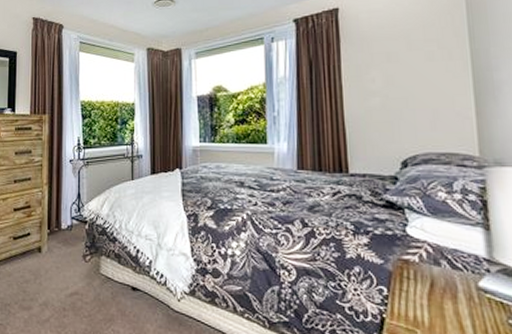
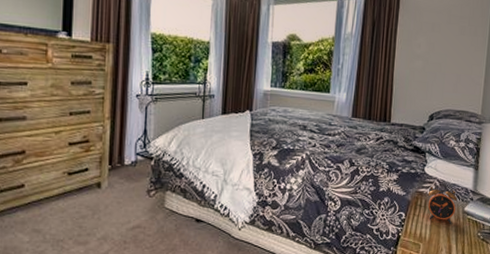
alarm clock: none [416,249,465,306] -> present [427,184,457,225]

